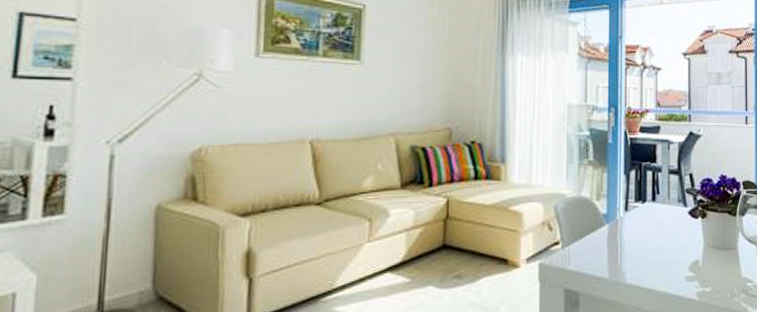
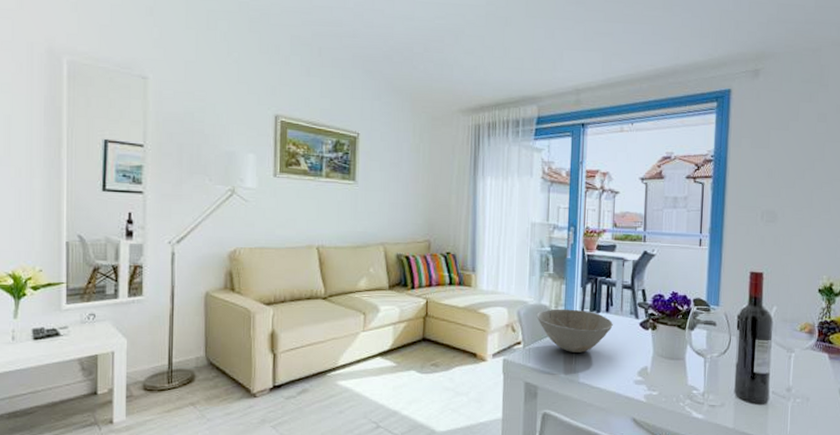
bowl: none [576,200,660,250] -> present [536,308,613,353]

